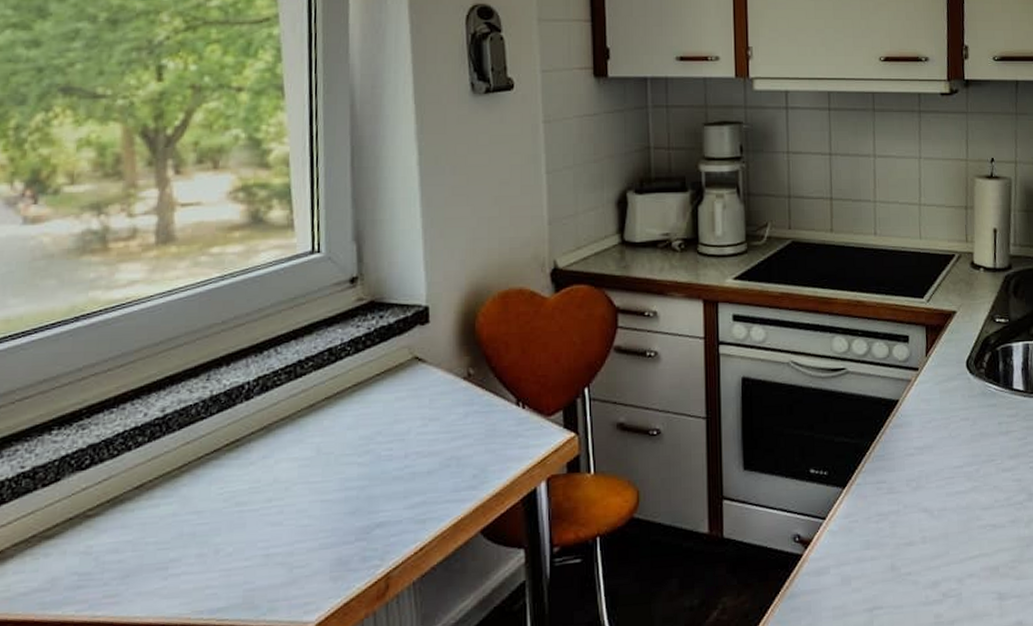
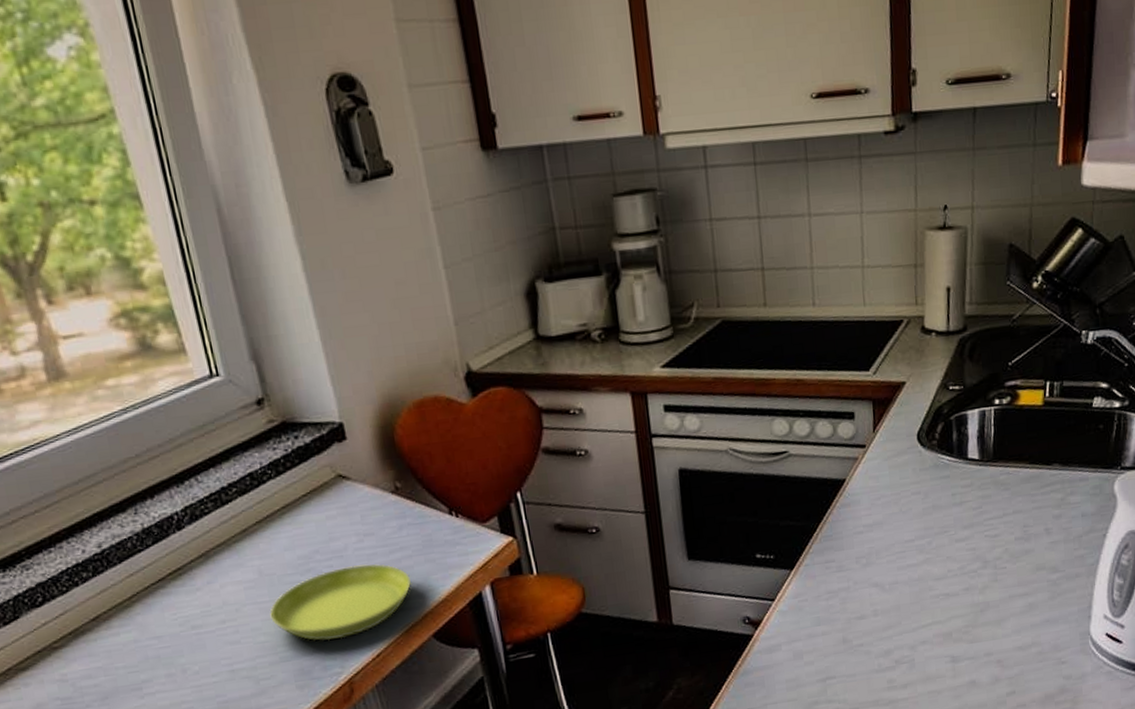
saucer: none [319,450,467,529] -> present [270,564,411,641]

